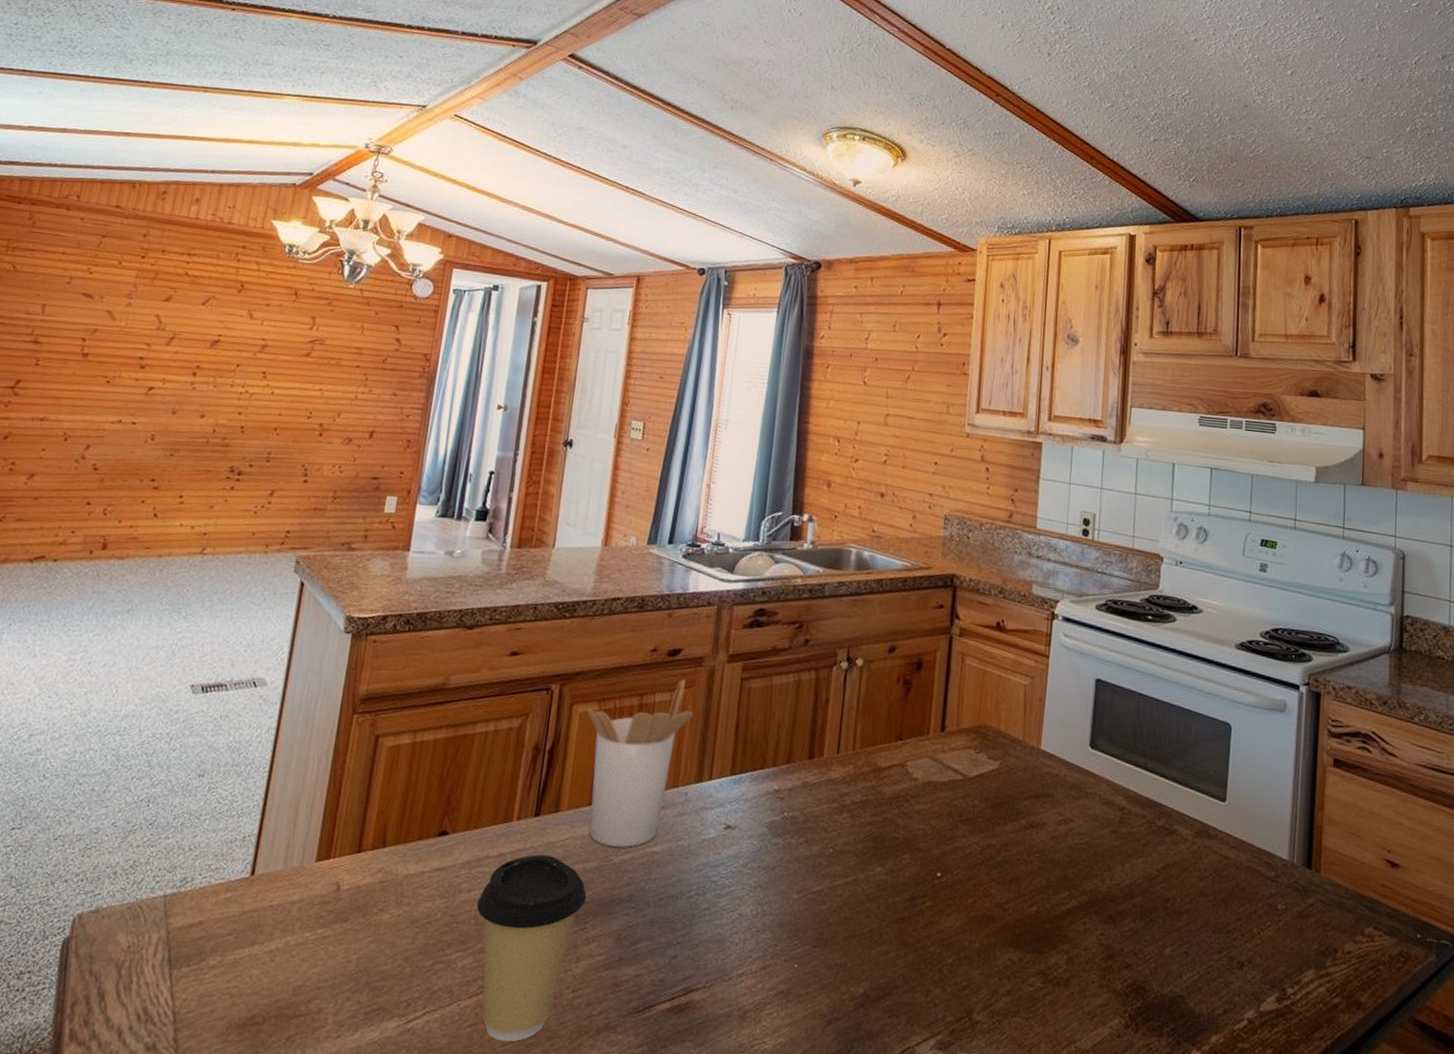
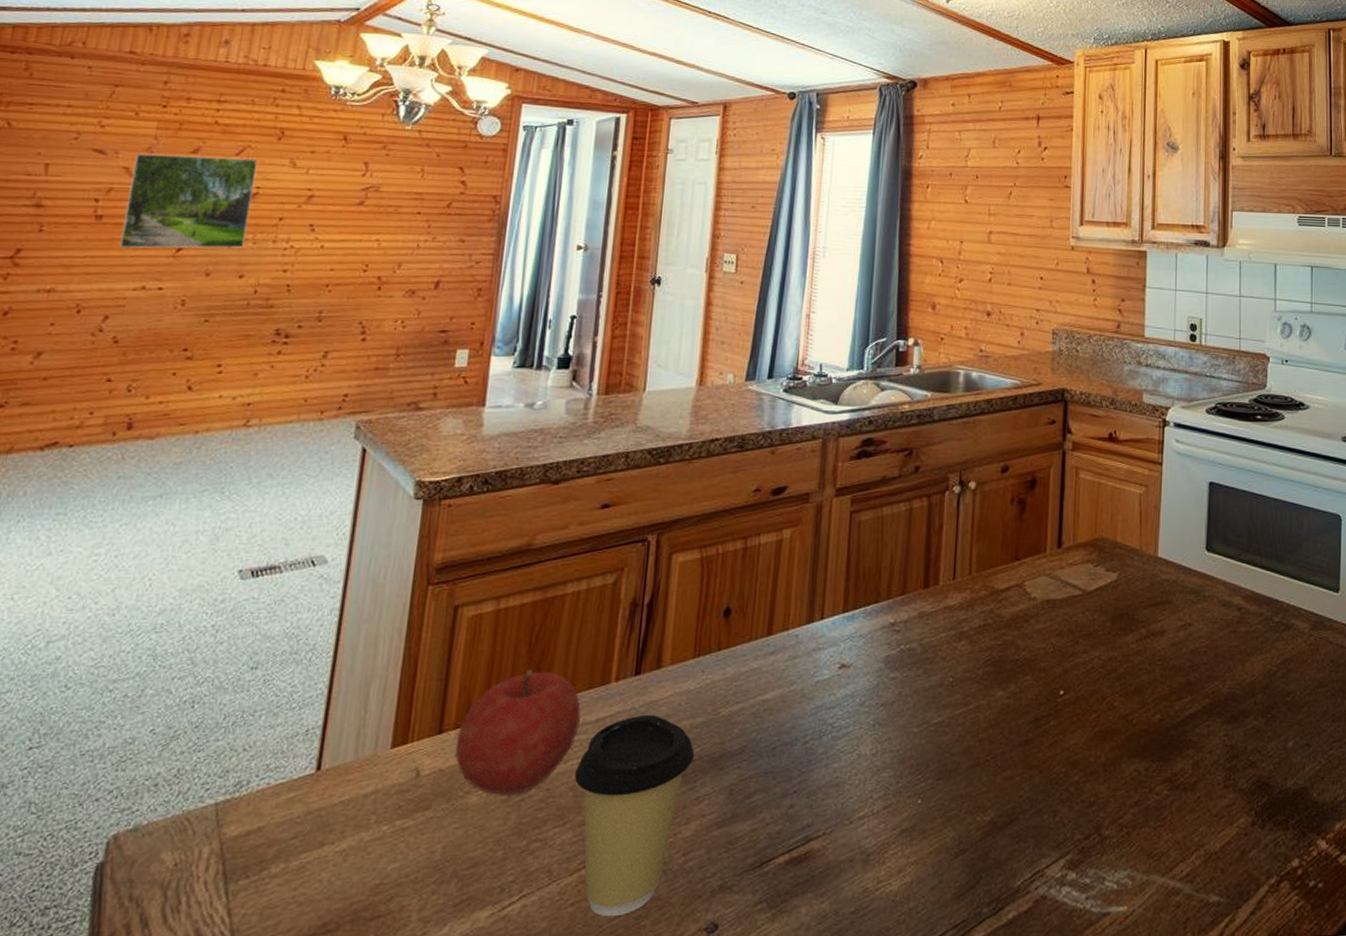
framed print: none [100,299,221,390] -> present [118,154,258,249]
fruit: none [371,801,486,917] -> present [455,669,582,795]
utensil holder: present [587,680,693,848] -> none [688,519,801,700]

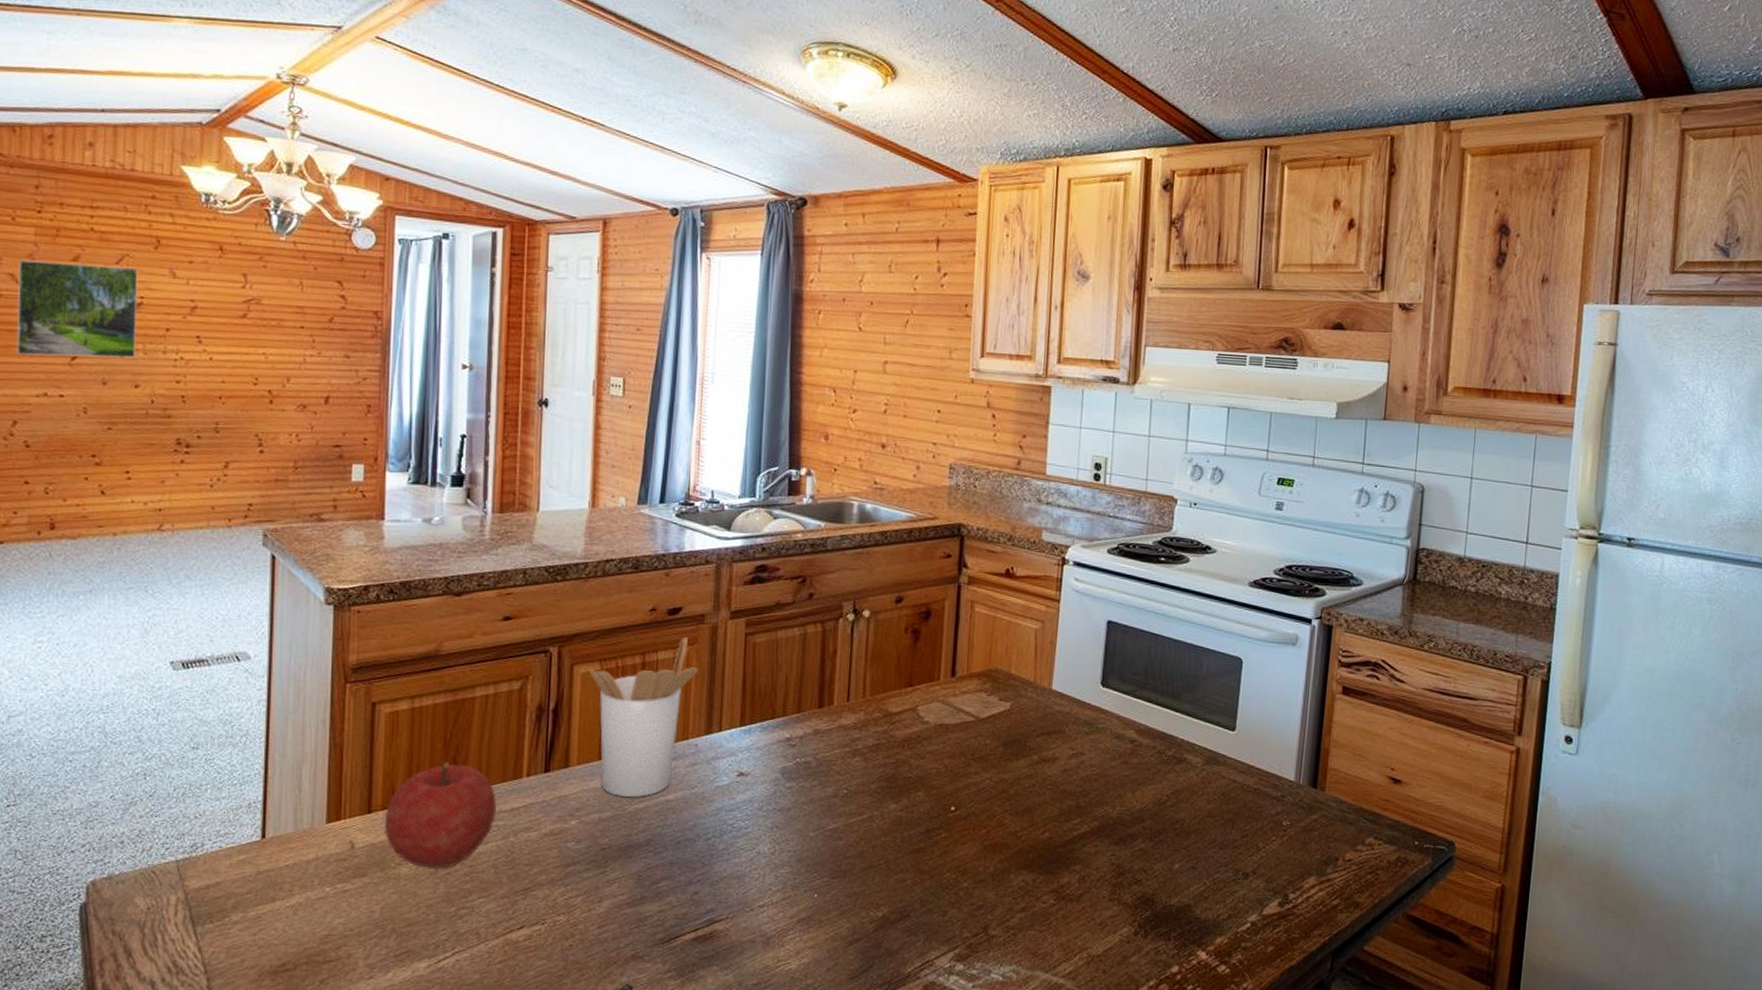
coffee cup: present [574,714,695,917] -> none [494,807,604,975]
utensil holder: none [688,519,801,700] -> present [589,637,698,798]

